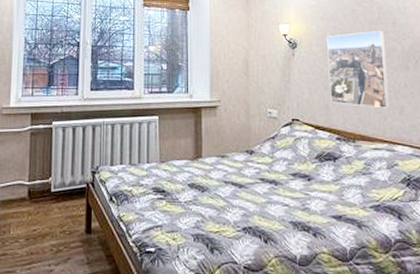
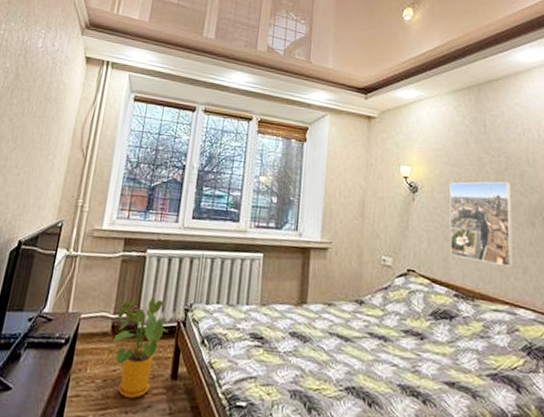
house plant: none [30,163,79,253] -> present [112,297,169,399]

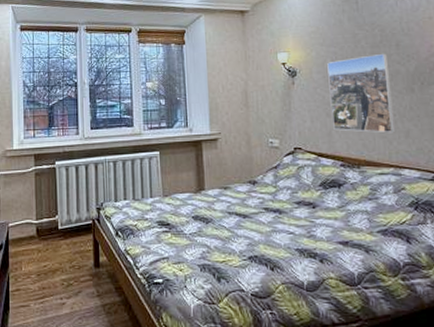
house plant: present [112,297,169,399] -> none [39,202,86,288]

